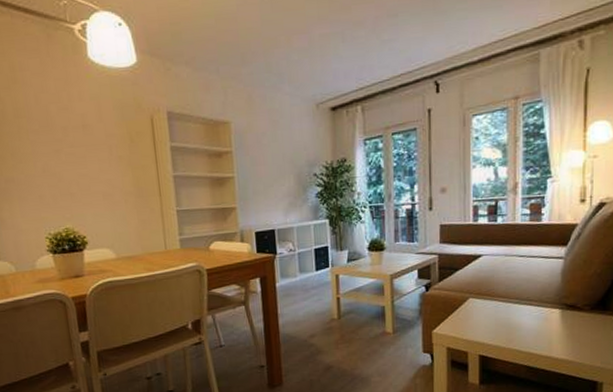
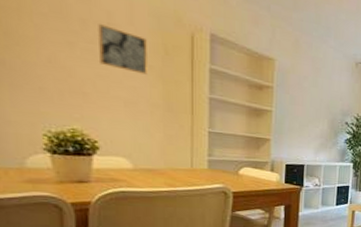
wall art: none [75,127,118,166] -> present [98,24,147,75]

